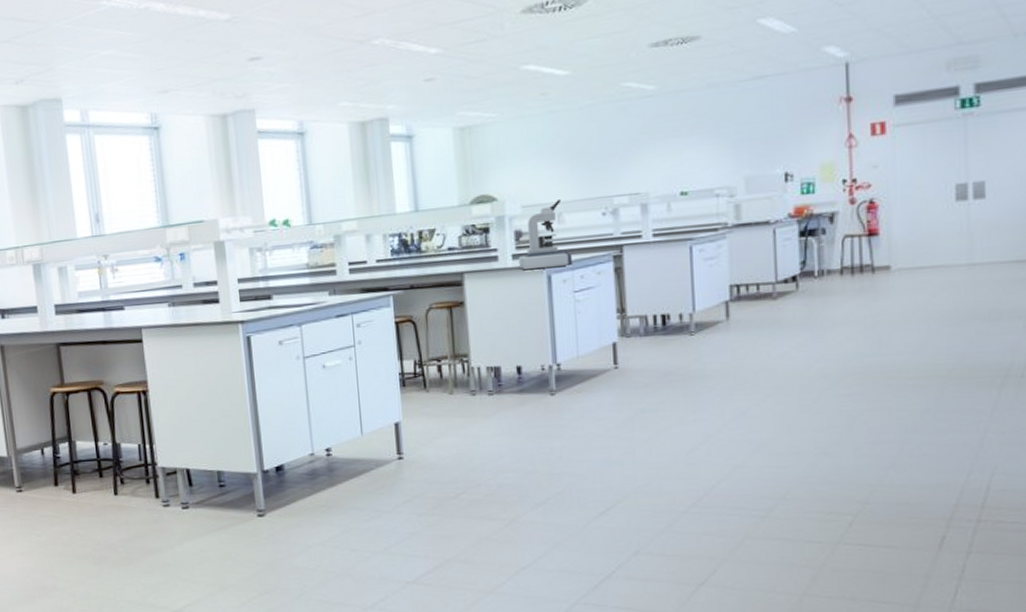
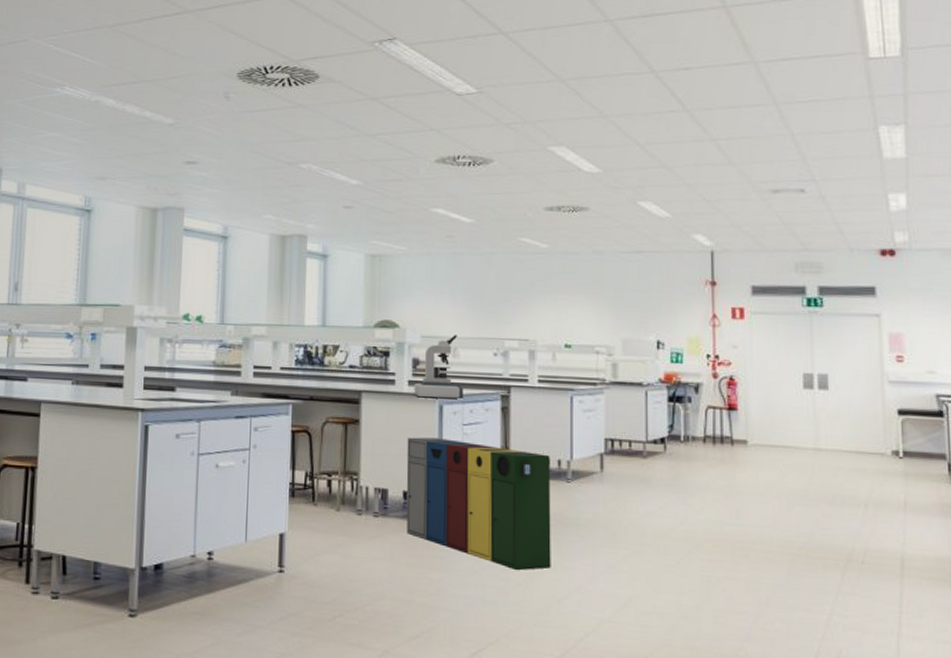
recycling bin: none [516,308,678,428] -> present [406,437,551,570]

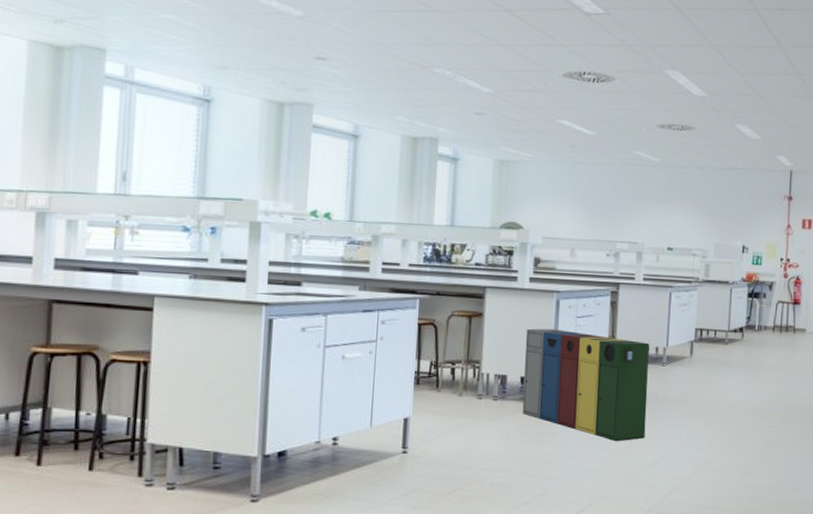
microscope: present [413,335,463,400] -> none [534,237,578,295]

